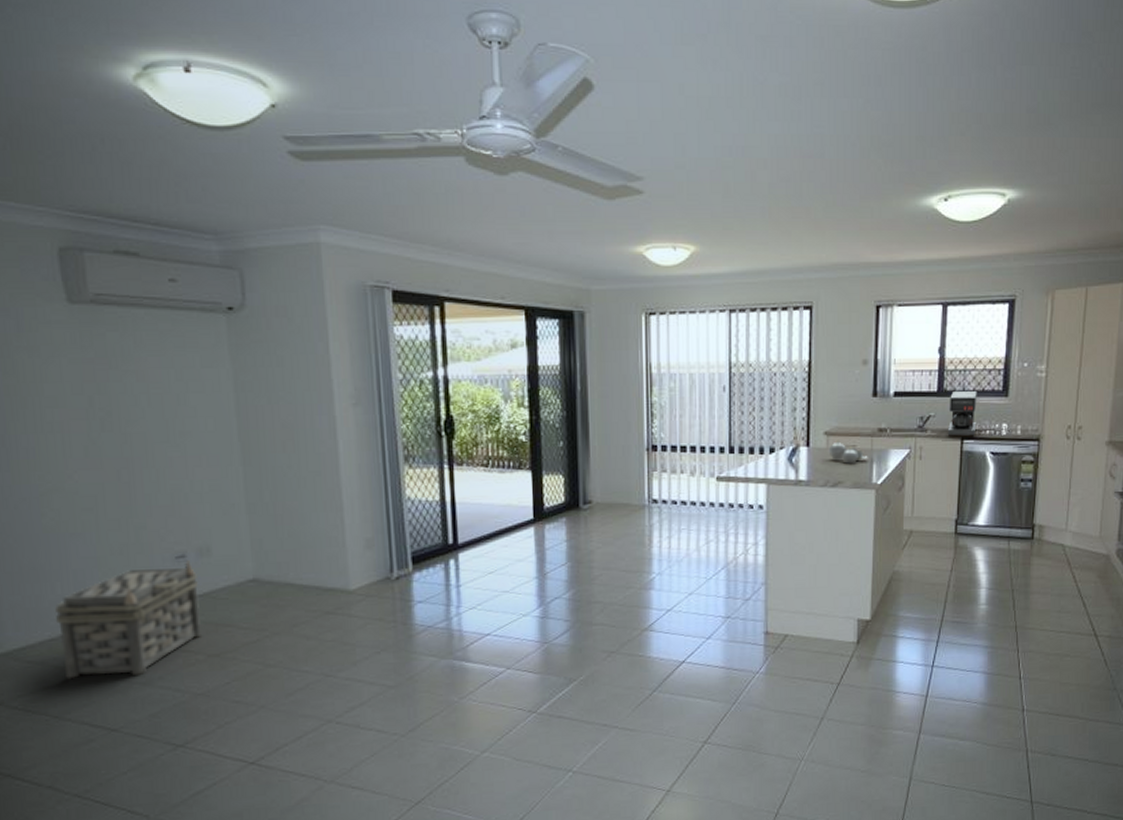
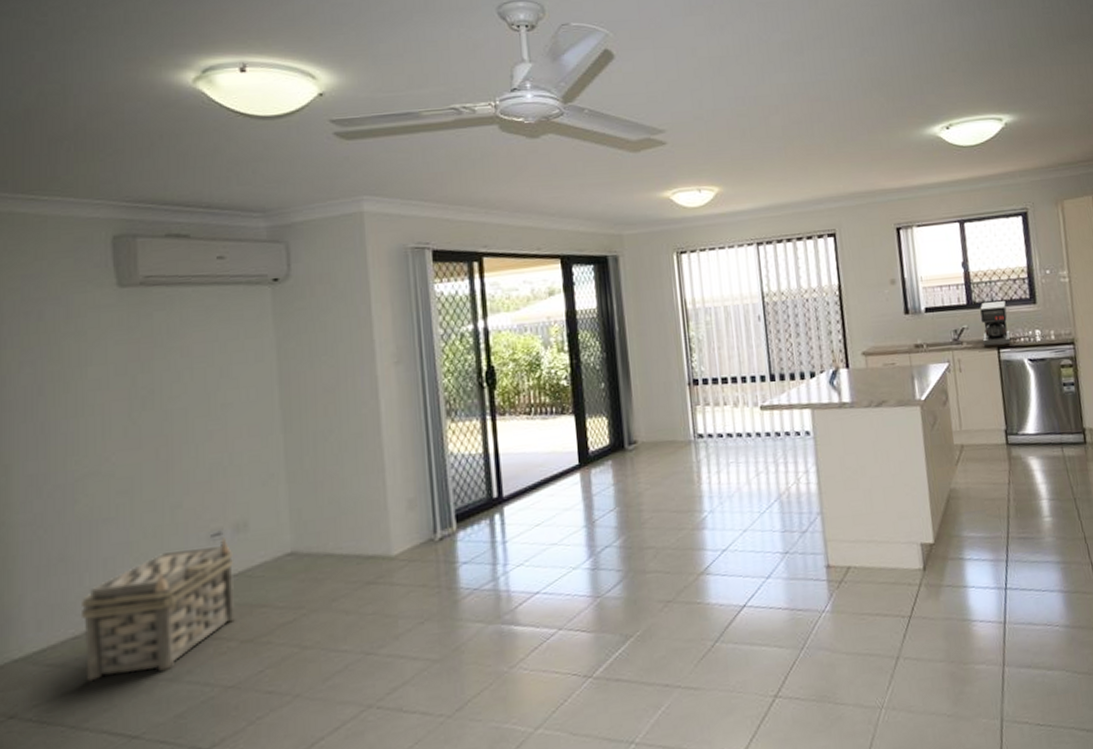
tea set: present [828,440,868,464] -> none [868,359,909,382]

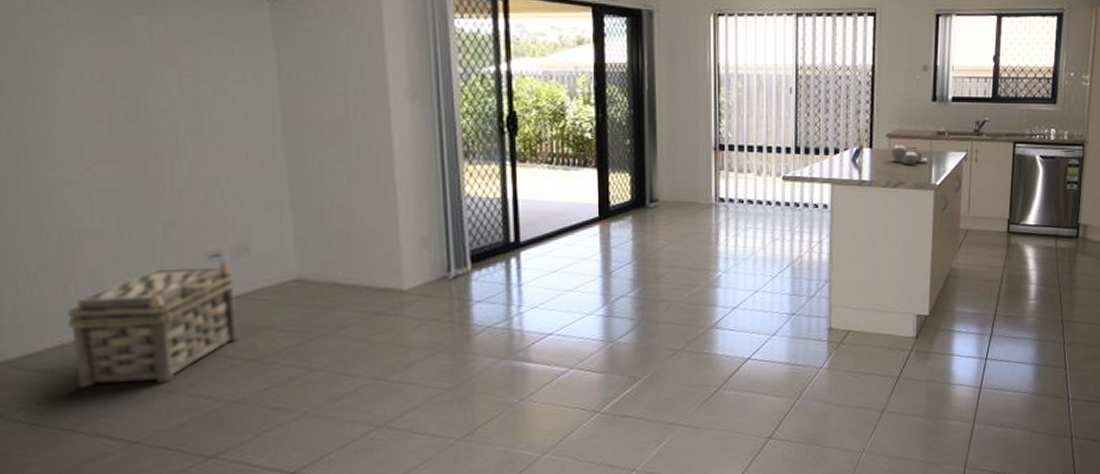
tea set: none [868,359,909,382] -> present [890,142,928,165]
coffee maker: present [980,301,1011,346] -> none [1001,97,1028,141]

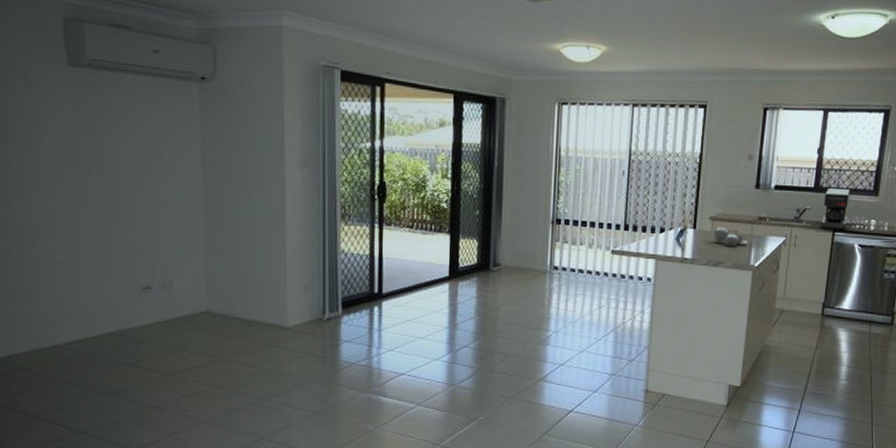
basket: present [66,260,239,389] -> none [39,292,161,387]
coffee maker: none [1001,97,1028,141] -> present [820,187,850,230]

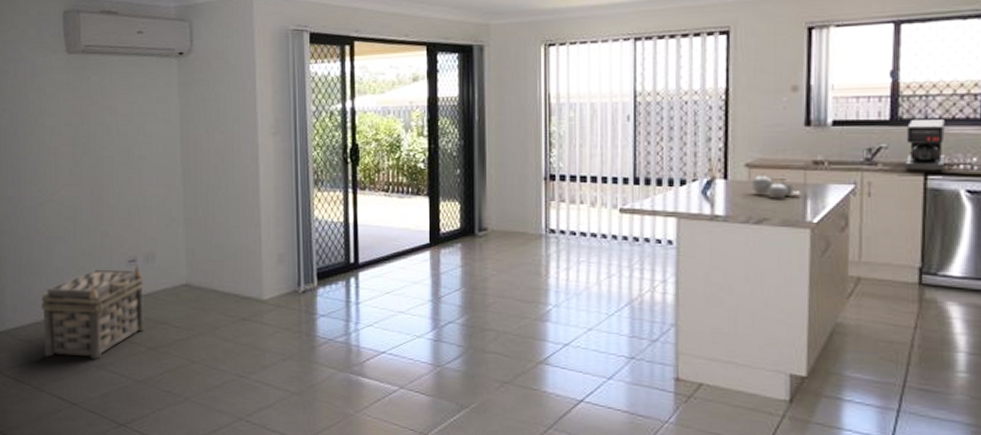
basket: none [39,292,161,387] -> present [40,264,145,360]

